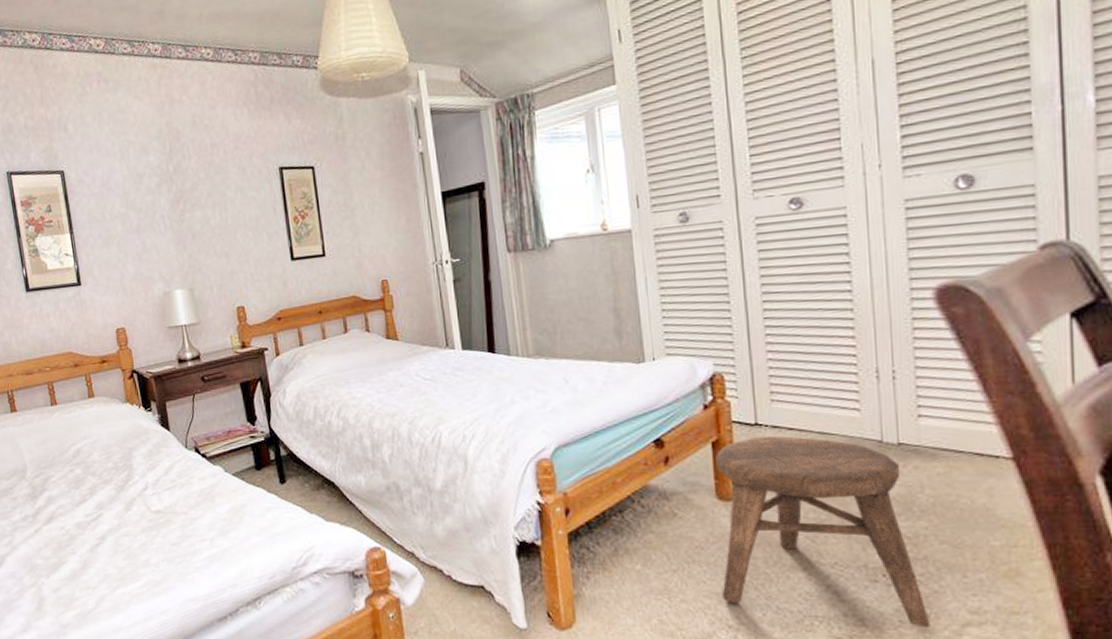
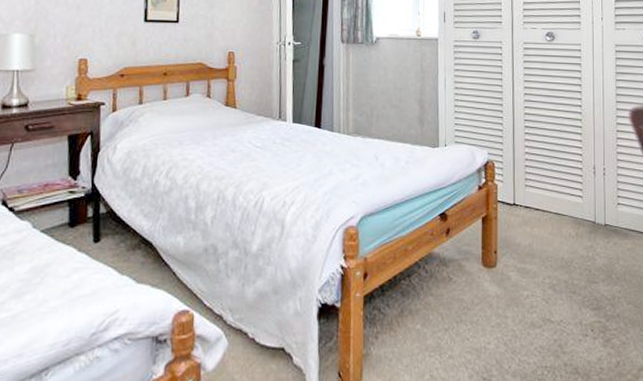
stool: present [716,436,931,628] -> none [480,215,620,373]

